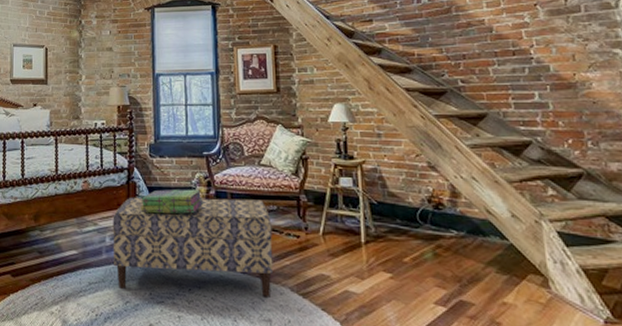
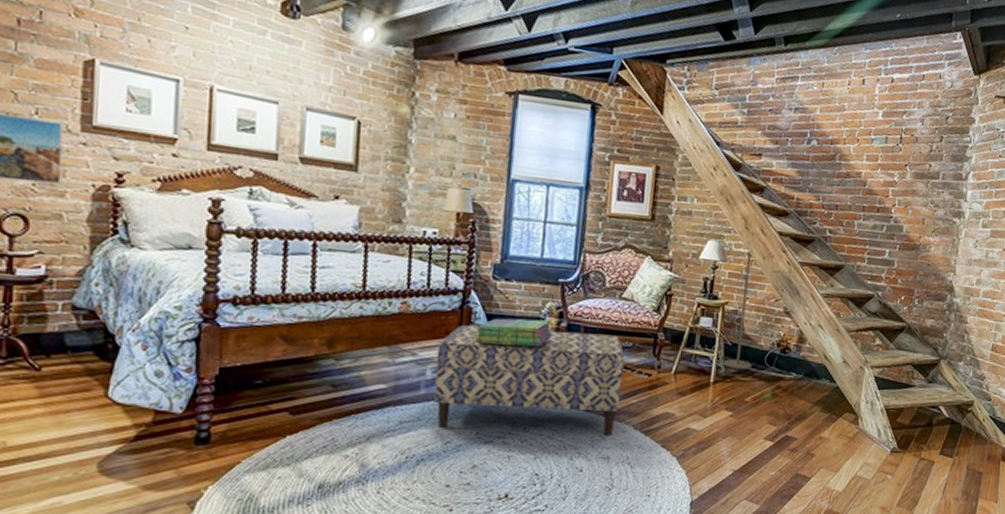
floor lamp: none [372,109,404,229] -> present [723,250,753,371]

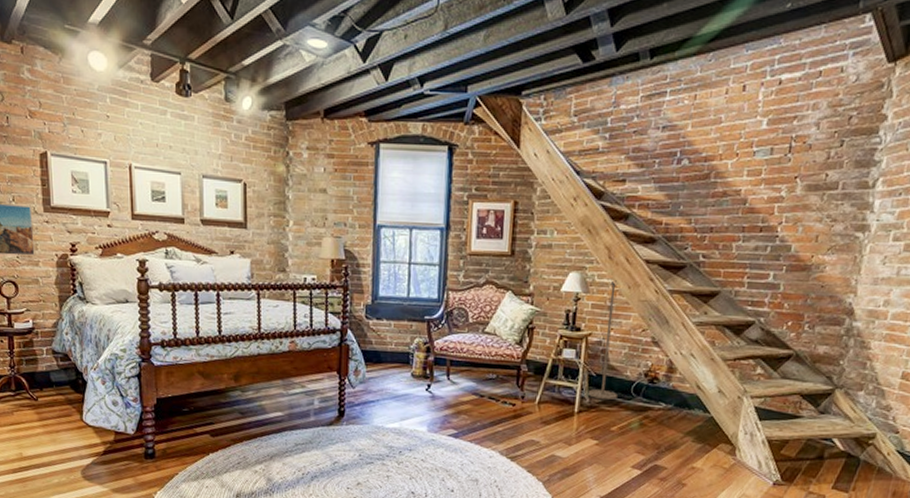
bench: present [434,324,625,435] -> none [321,360,489,460]
stack of books: present [475,318,553,347] -> none [353,353,421,379]

